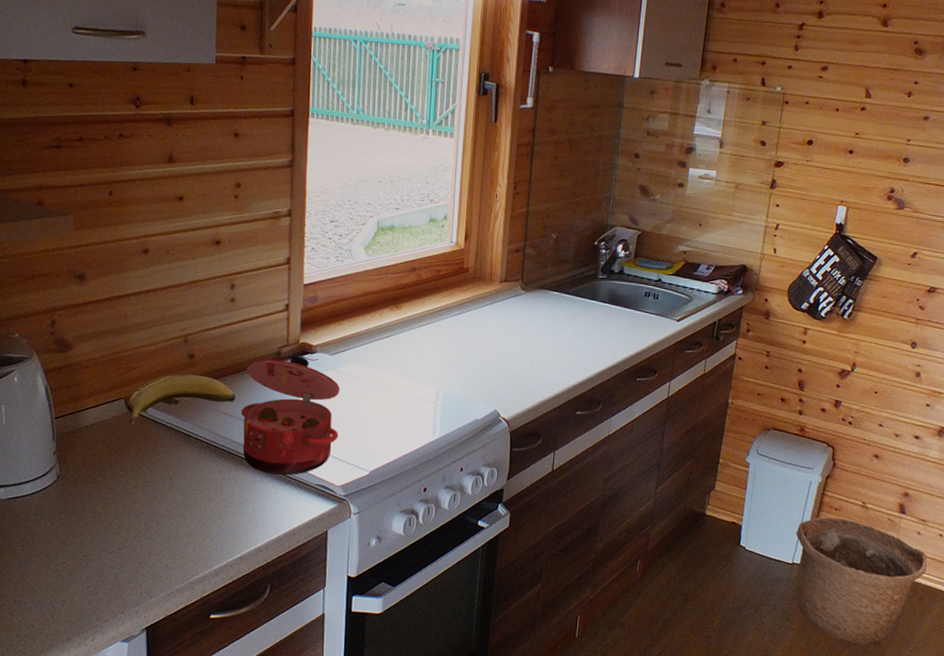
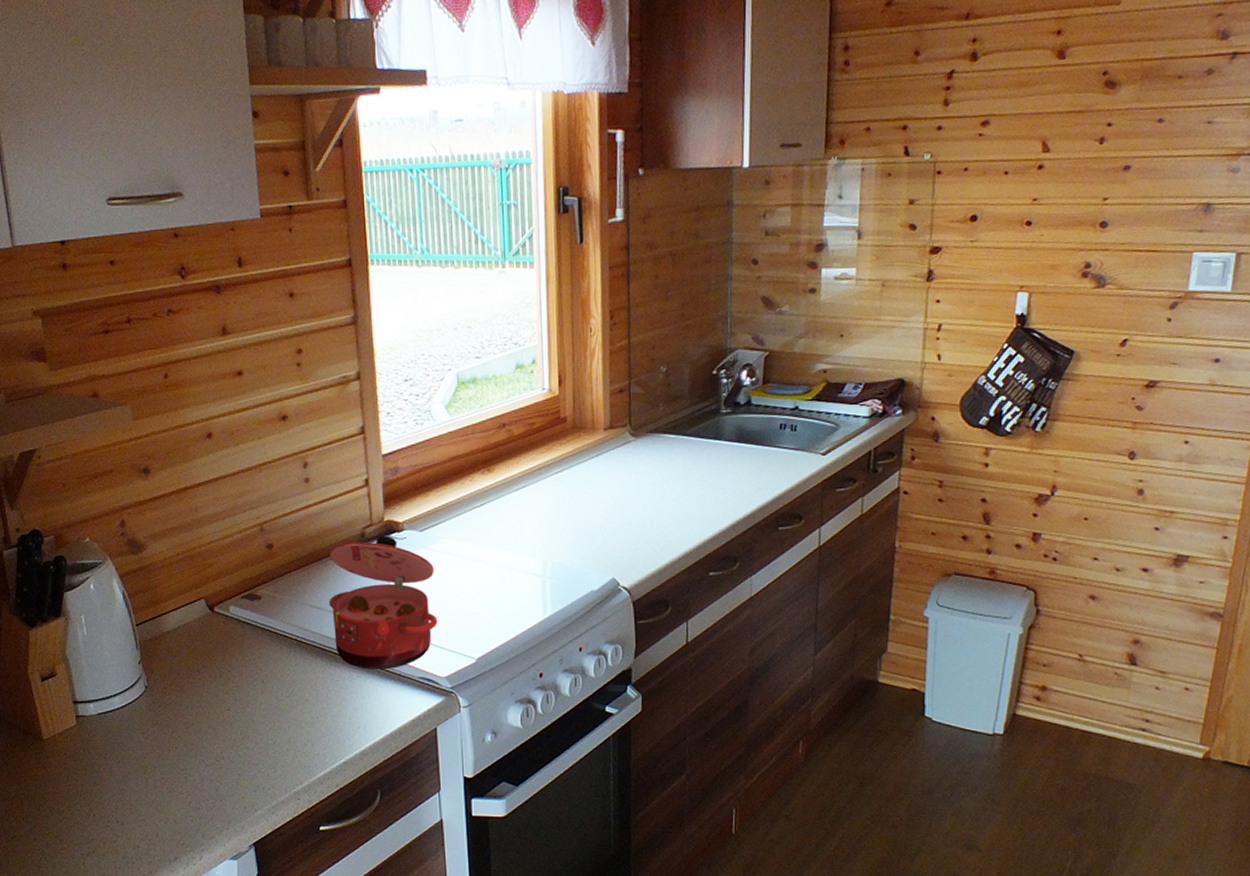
fruit: present [128,374,235,426] -> none [209,566,321,628]
basket: present [796,517,927,645] -> none [994,675,1171,828]

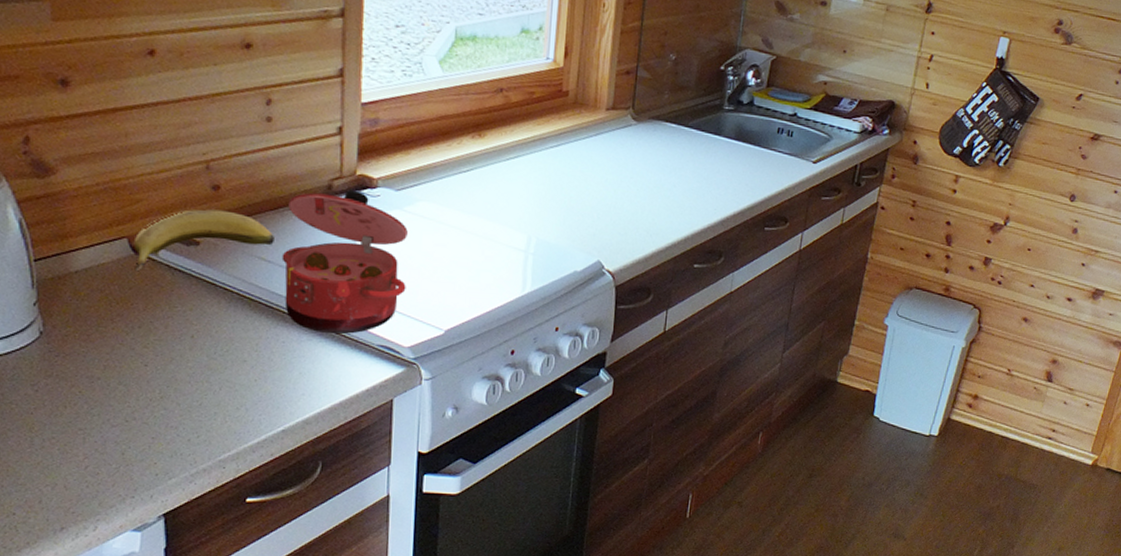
fruit: none [209,566,321,628] -> present [133,209,274,272]

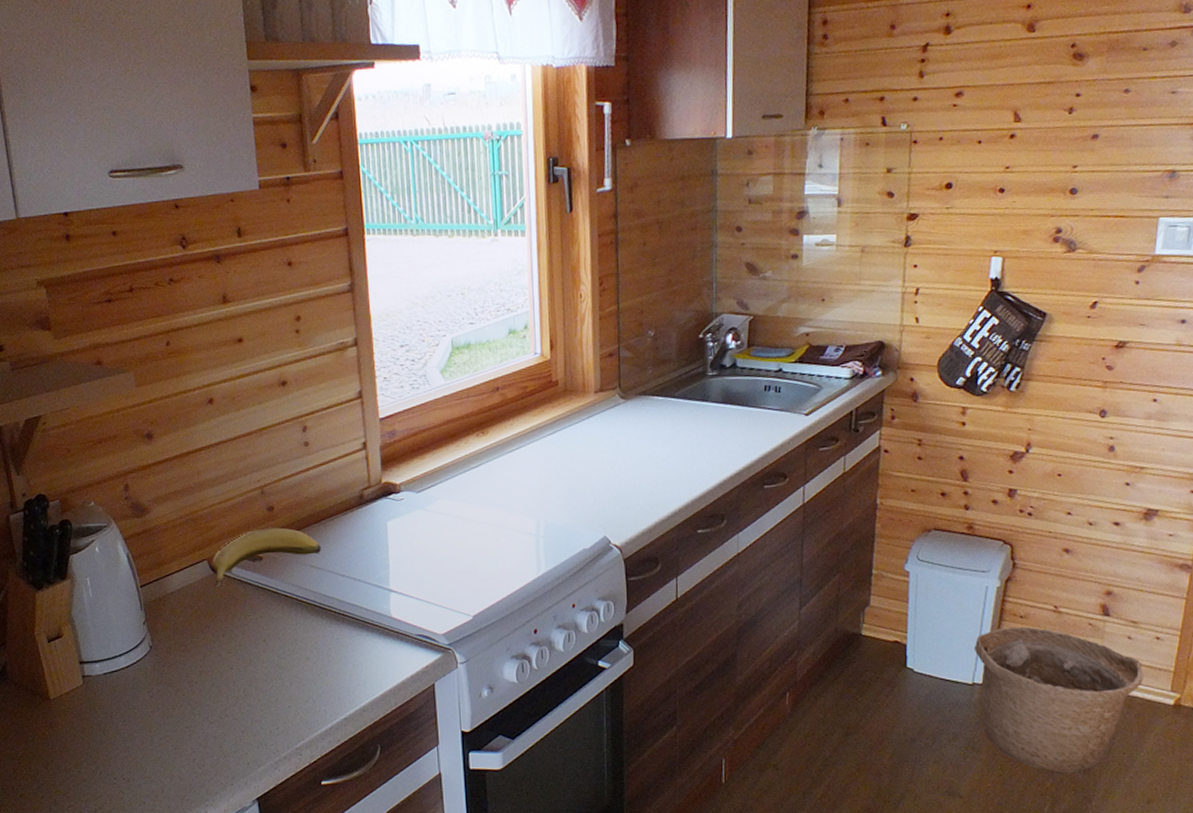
cooking pot: present [281,190,408,335] -> none [328,497,435,628]
basket: none [932,385,1072,521] -> present [974,626,1143,773]

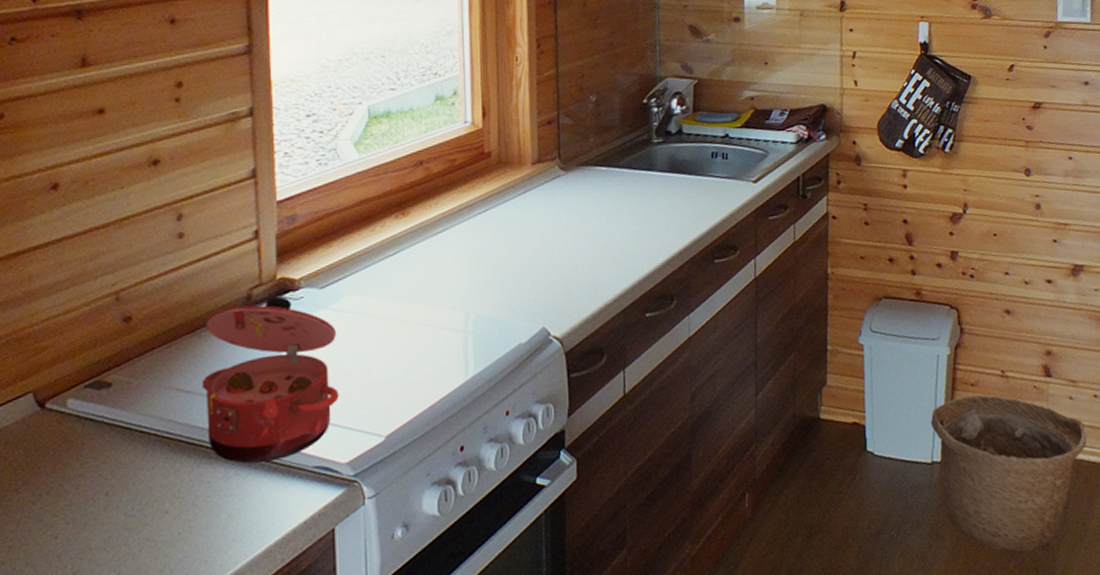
fruit: present [212,527,321,588] -> none [39,342,193,429]
cooking pot: none [328,497,435,628] -> present [201,296,339,464]

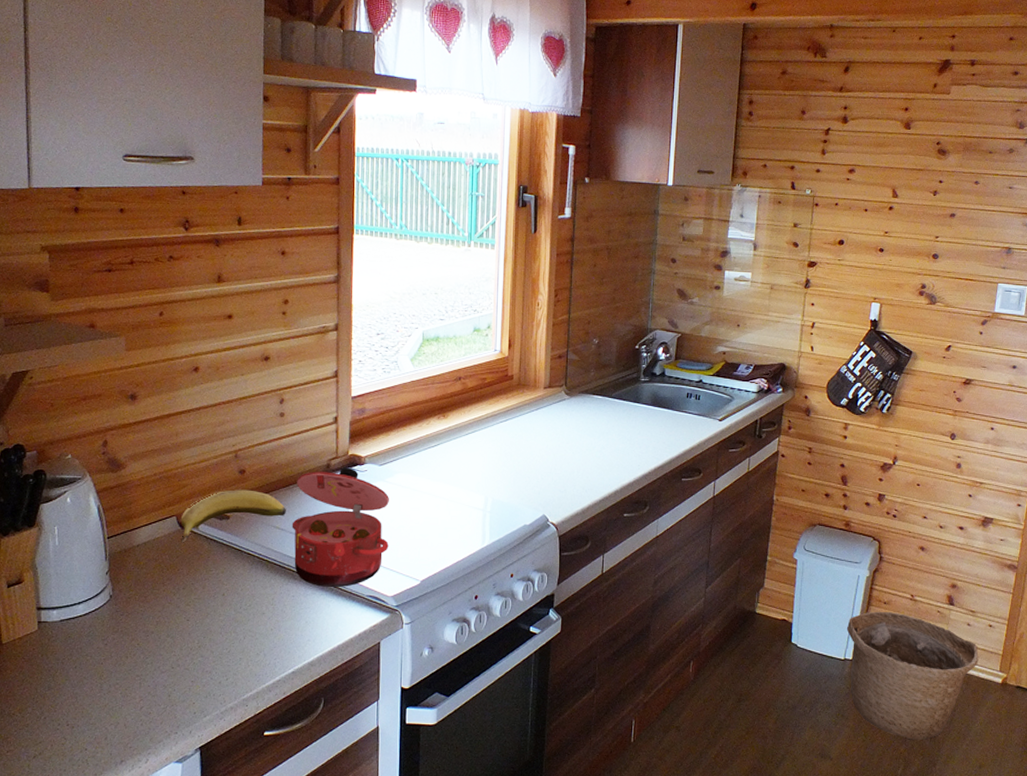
fruit: none [39,342,193,429] -> present [180,489,286,543]

